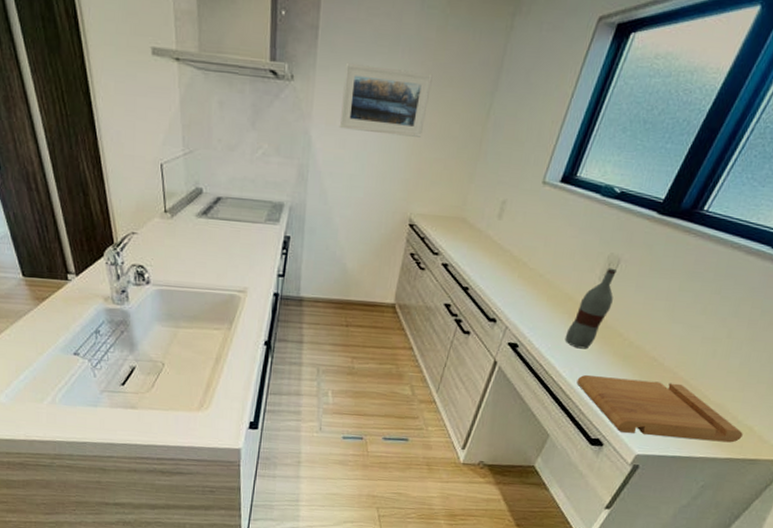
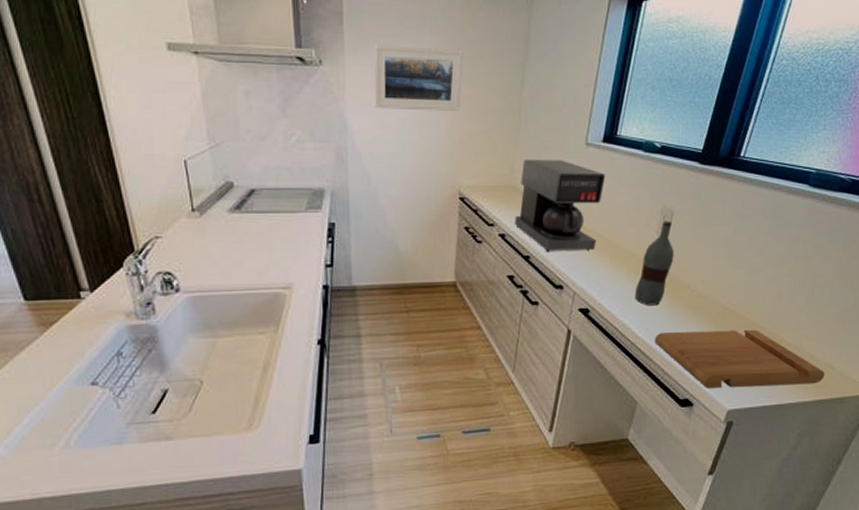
coffee maker: none [459,192,558,289] -> present [515,159,606,252]

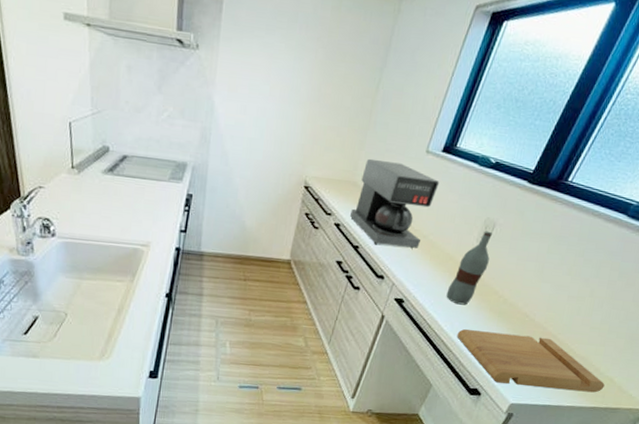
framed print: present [374,44,463,111] -> none [240,35,327,106]

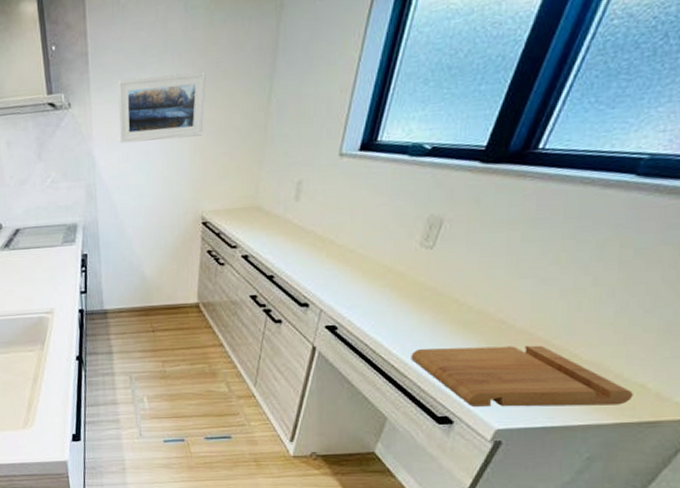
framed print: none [240,35,327,106] -> present [118,71,206,144]
coffee maker: present [350,158,440,249] -> none [259,174,362,271]
bottle: present [446,231,493,305] -> none [390,230,441,322]

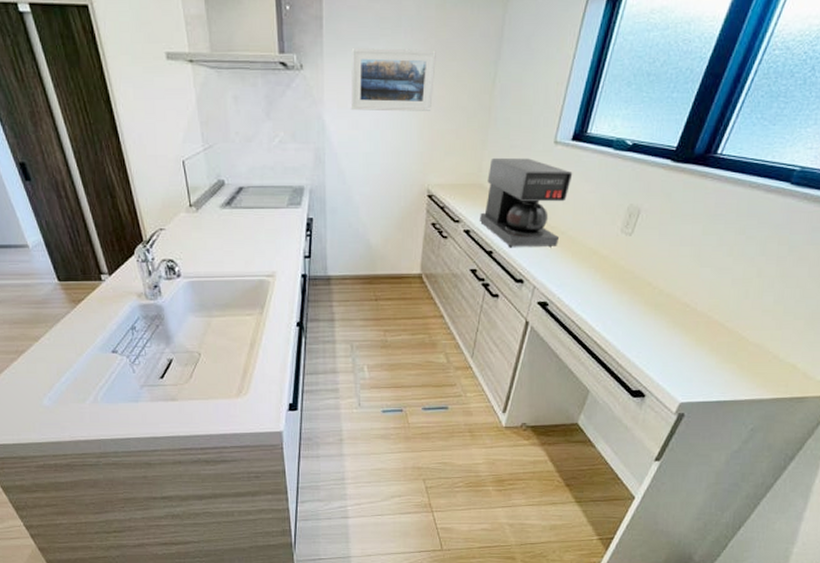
coffee maker: none [259,174,362,271] -> present [480,157,573,248]
cutting board: present [411,345,633,407] -> none [611,326,787,383]

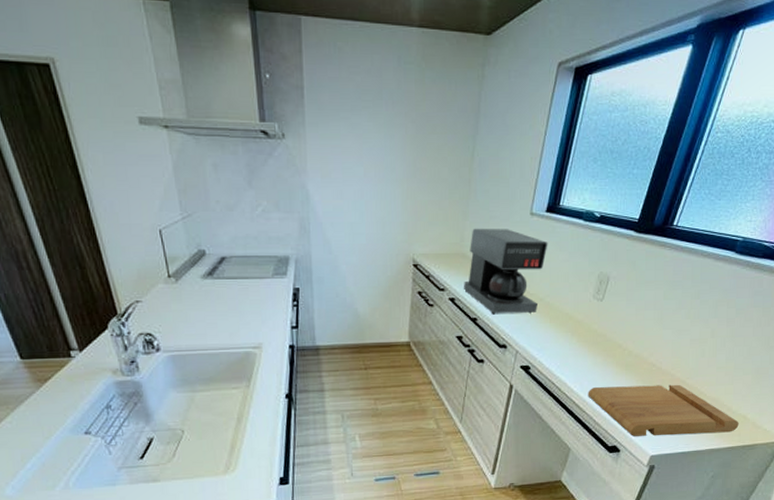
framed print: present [350,47,436,112] -> none [333,118,417,182]
cutting board: none [611,326,787,383] -> present [588,384,739,436]

